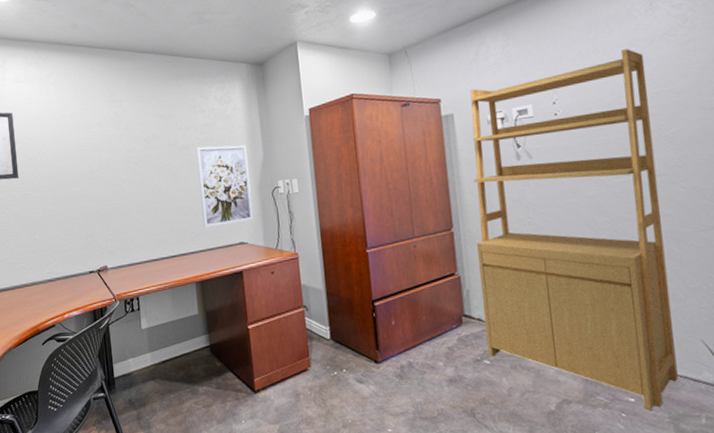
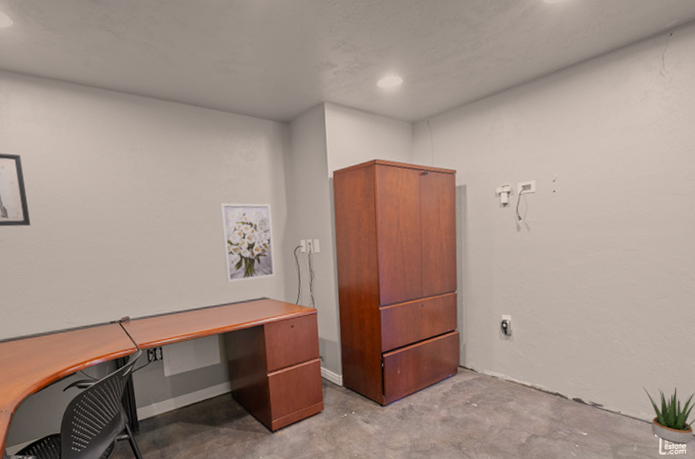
shelving unit: present [470,49,678,411] -> none [475,135,633,442]

